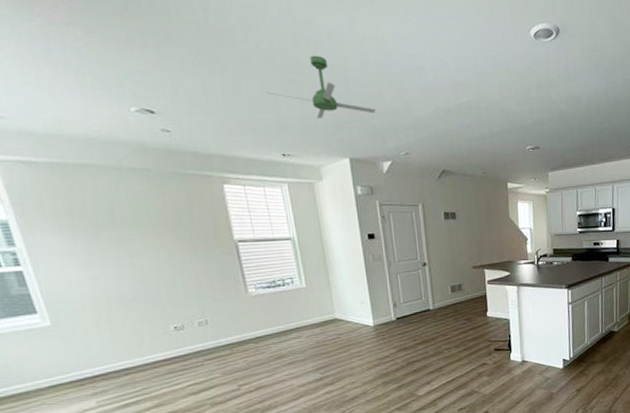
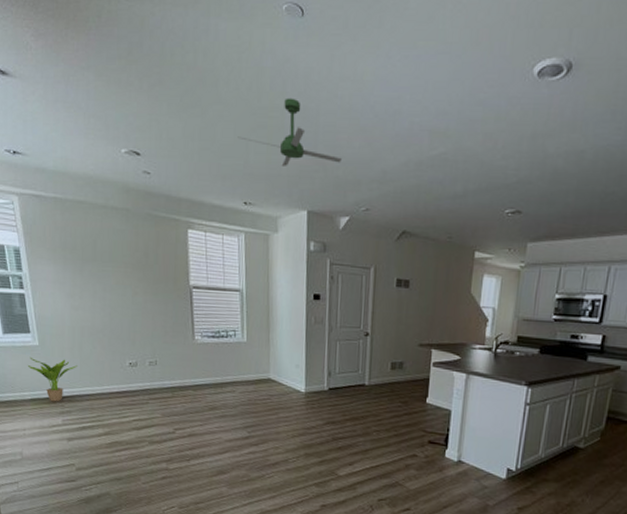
potted plant: none [38,335,108,385] -> present [27,356,77,402]

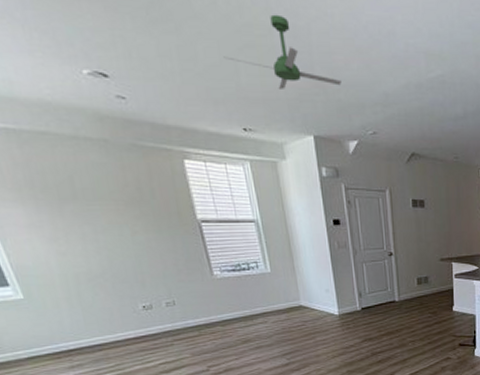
potted plant: present [27,356,77,402] -> none [14,310,79,357]

